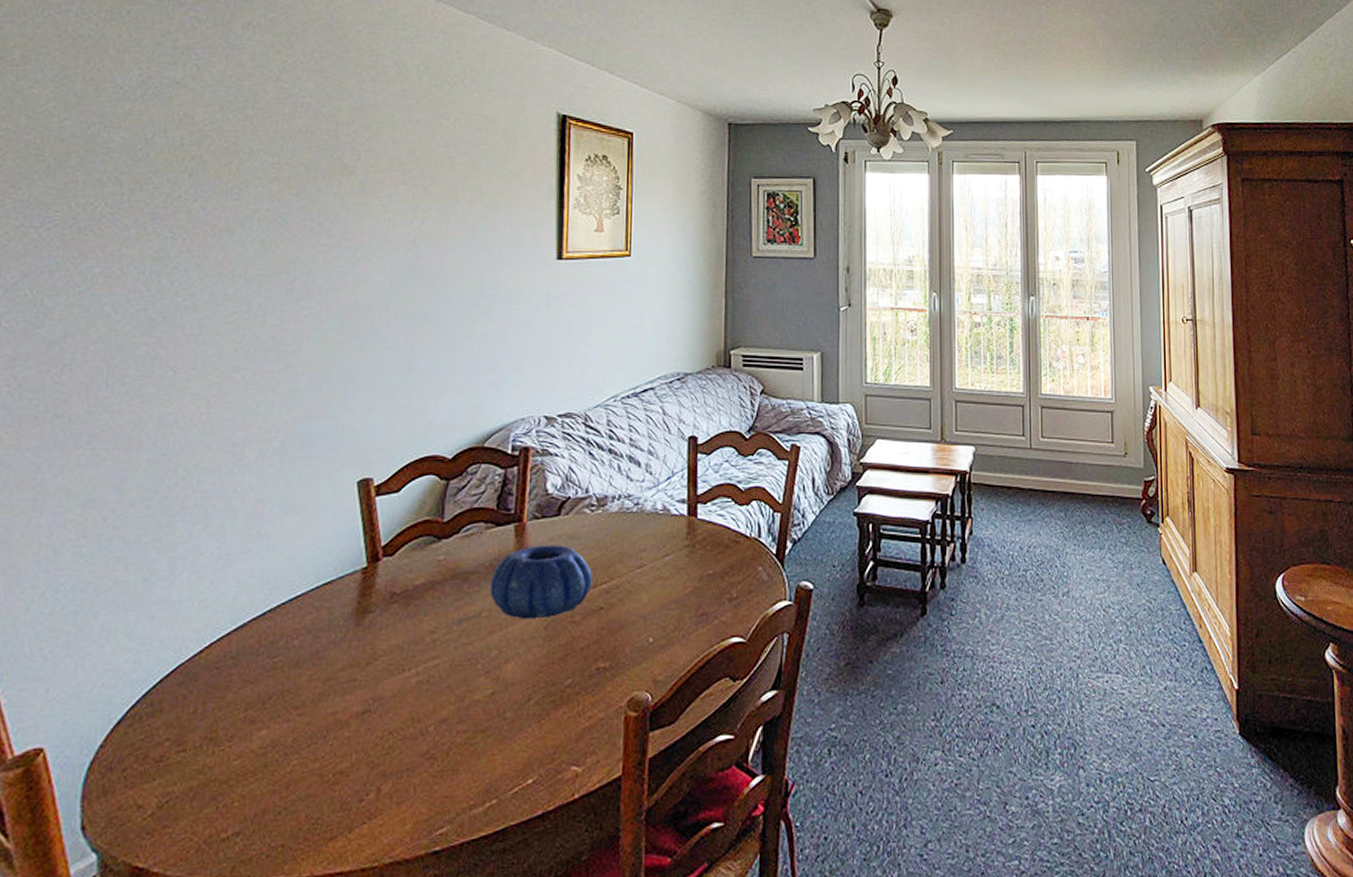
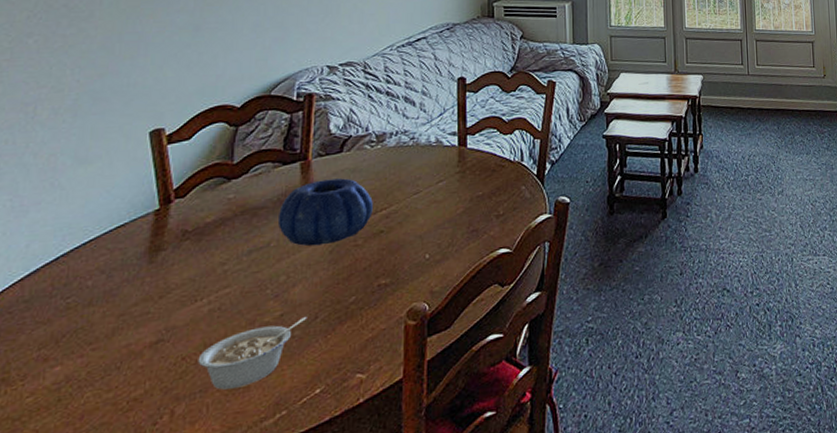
legume: none [405,696,520,770] -> present [198,316,307,390]

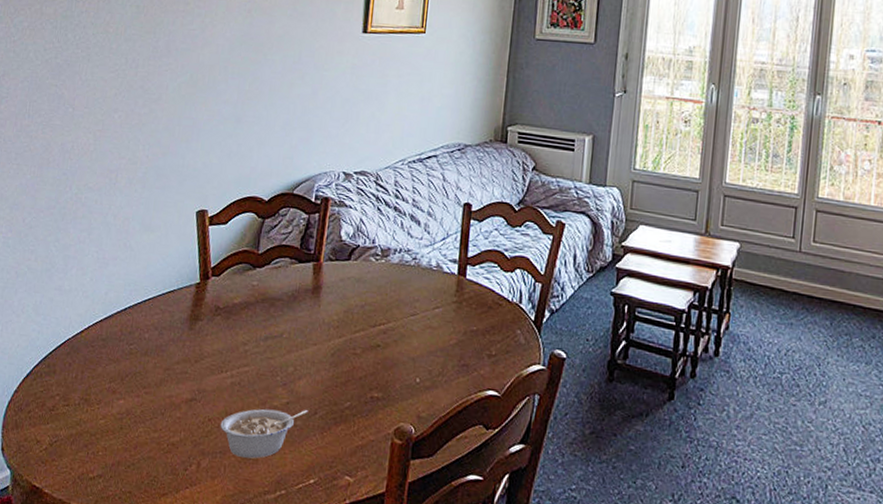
decorative bowl: present [278,178,373,247] -> none [291,283,373,347]

